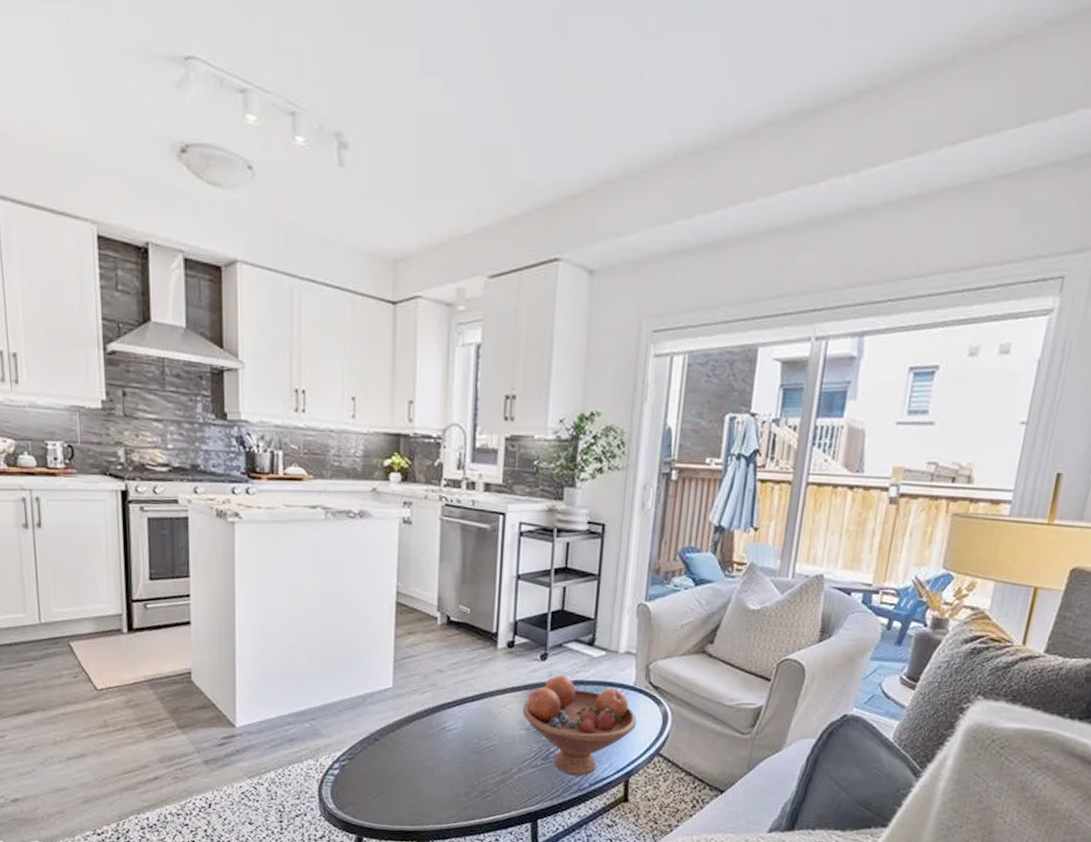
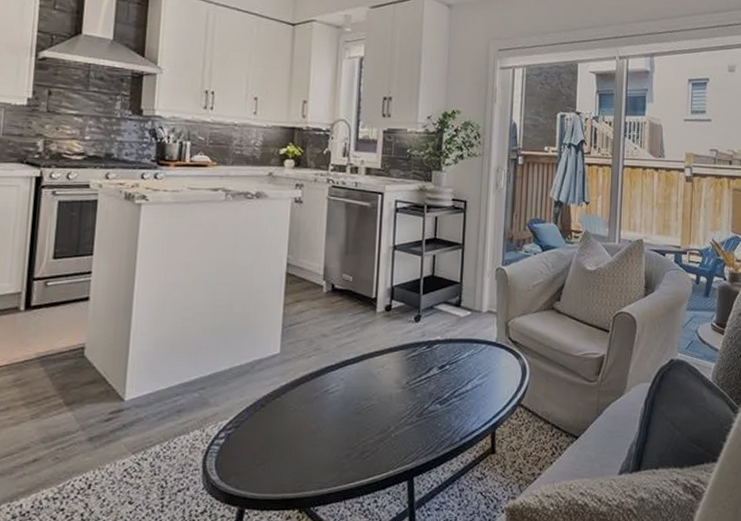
fruit bowl: present [522,675,637,776] -> none [399,334,500,431]

